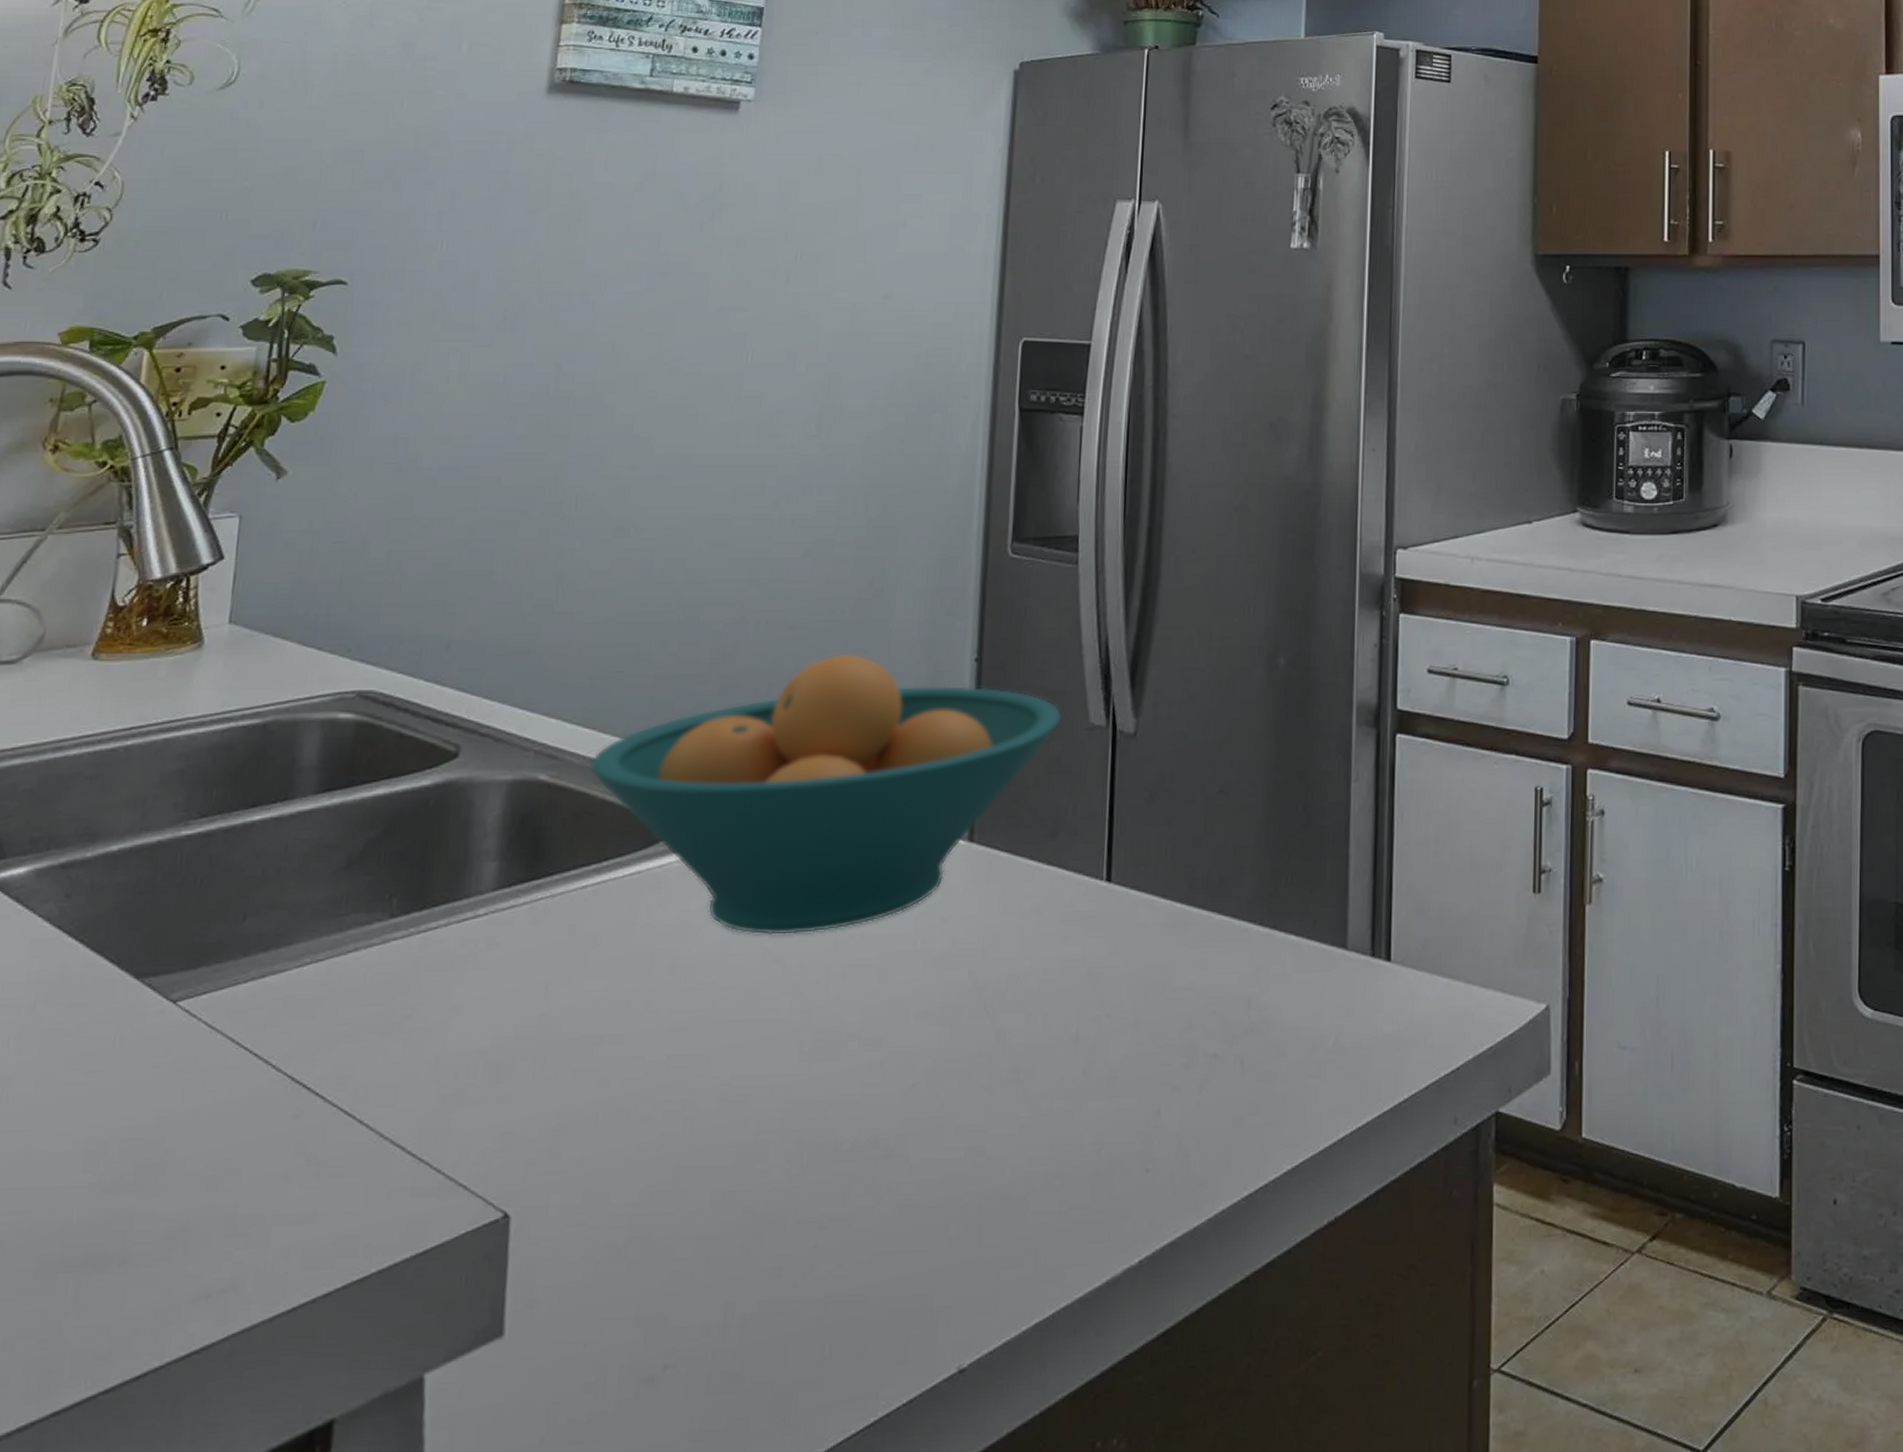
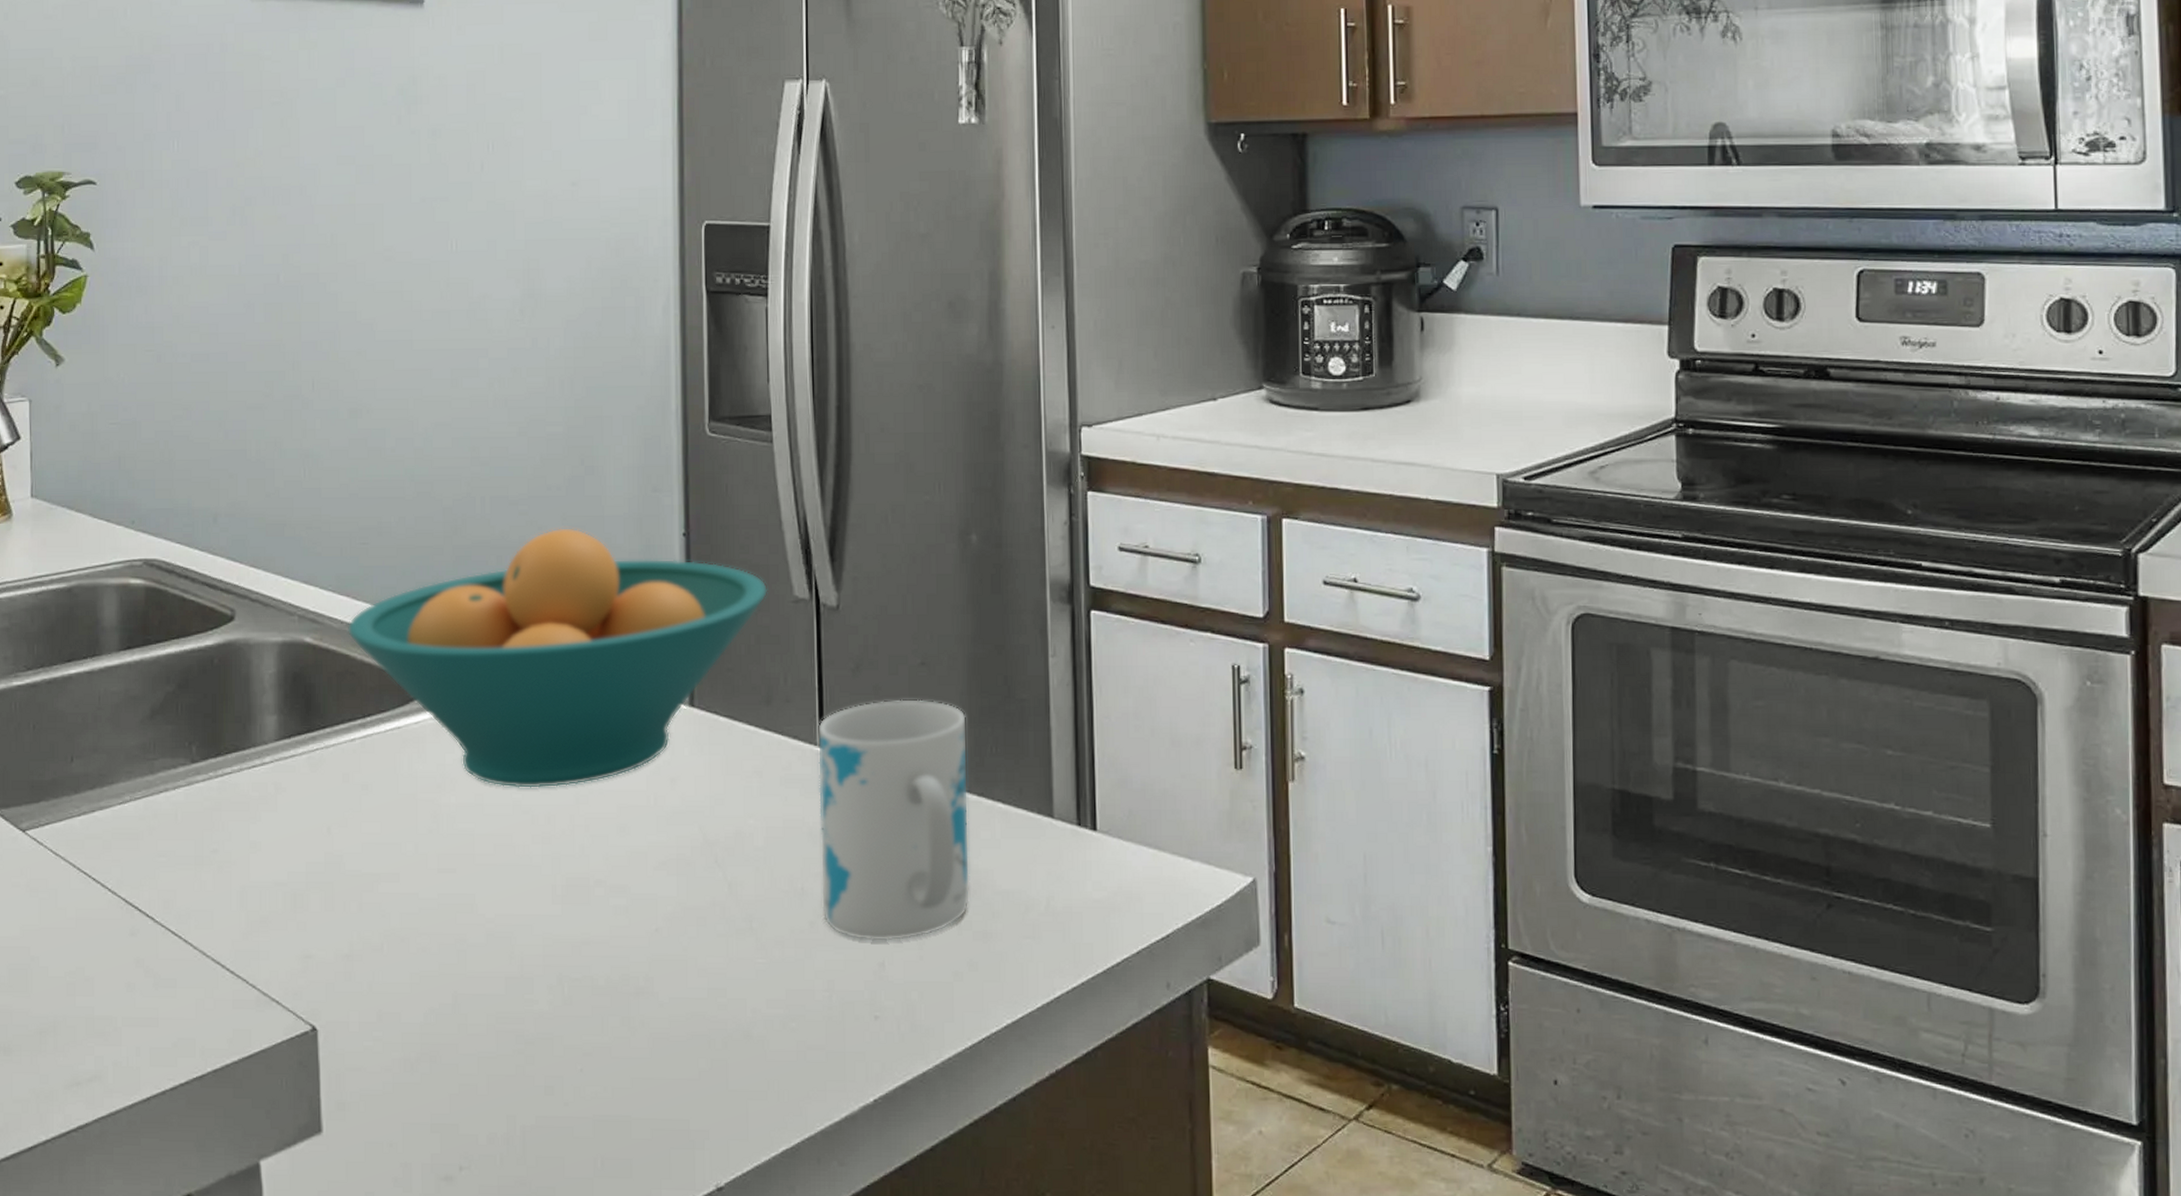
mug: none [1096,829,1263,1088] -> present [817,699,971,941]

